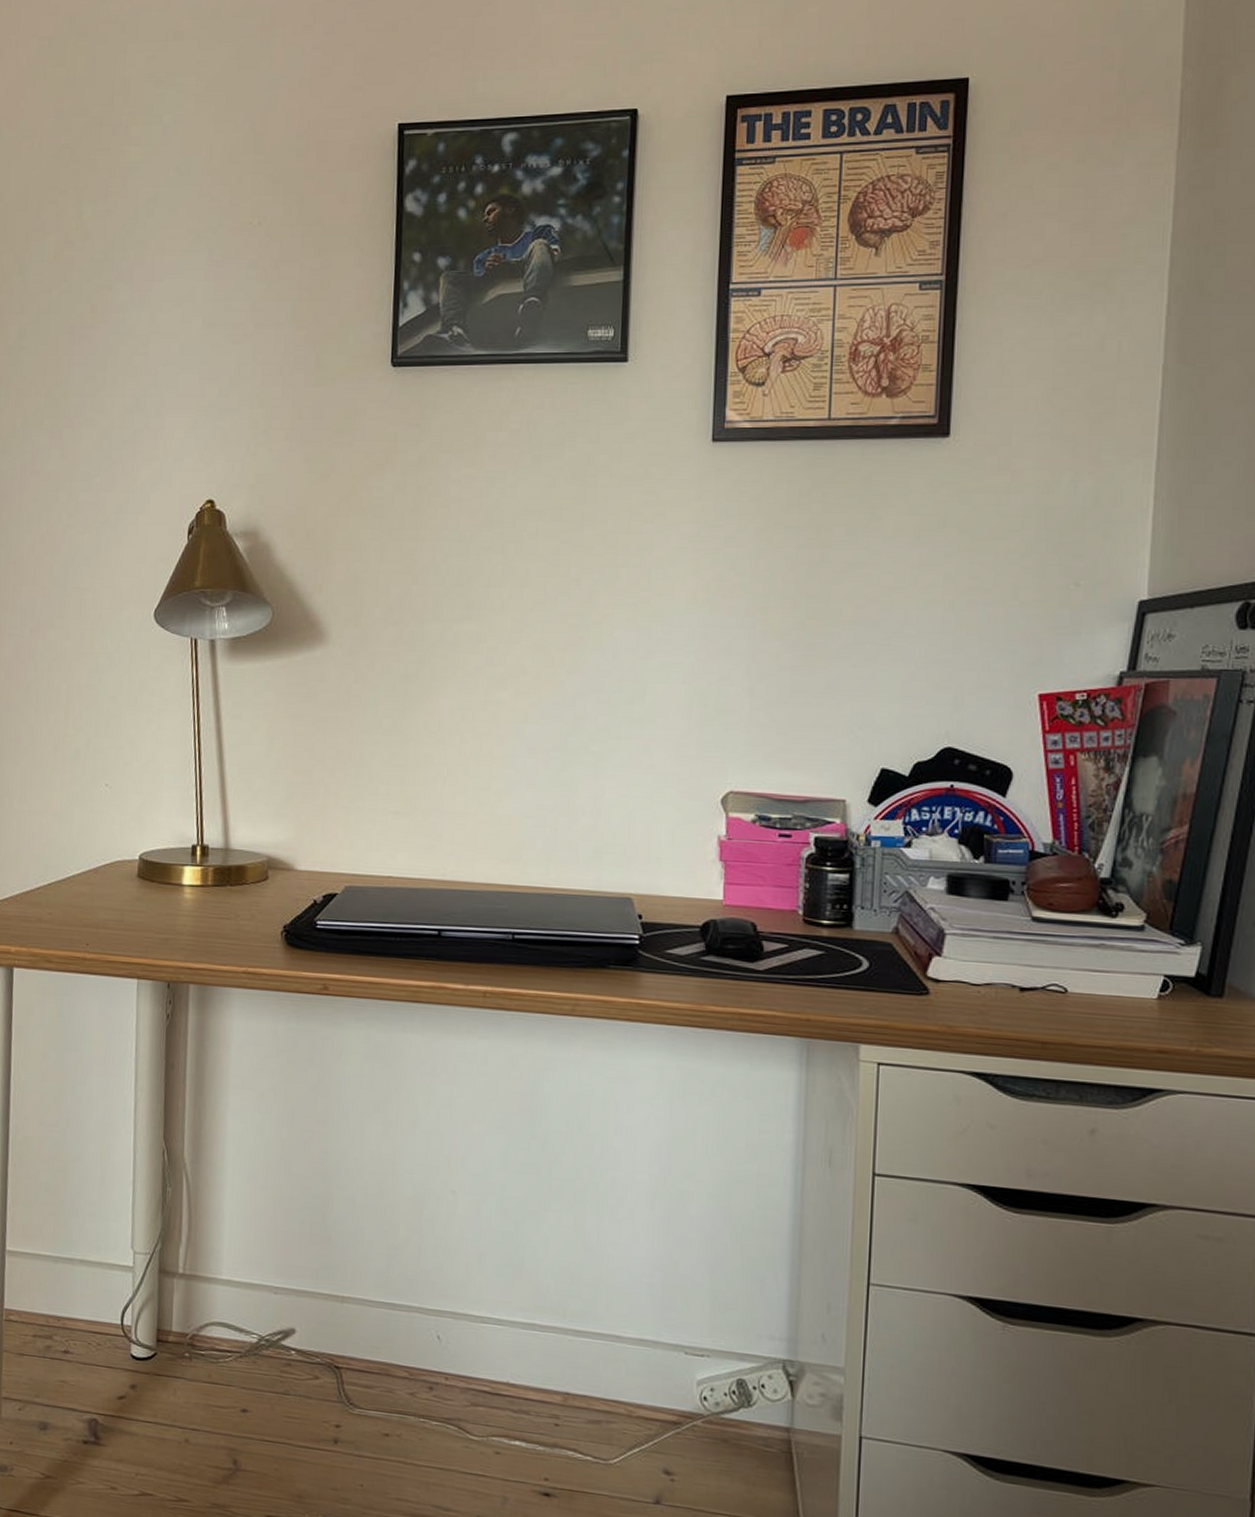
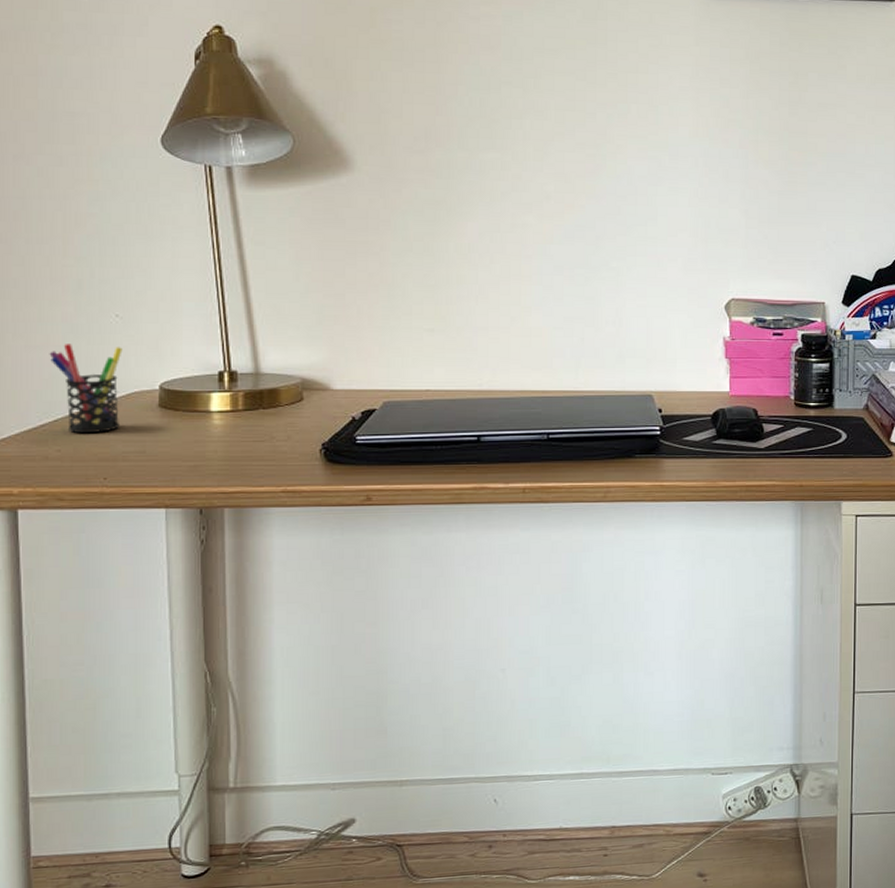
pen holder: none [48,810,110,899] -> present [49,344,123,434]

